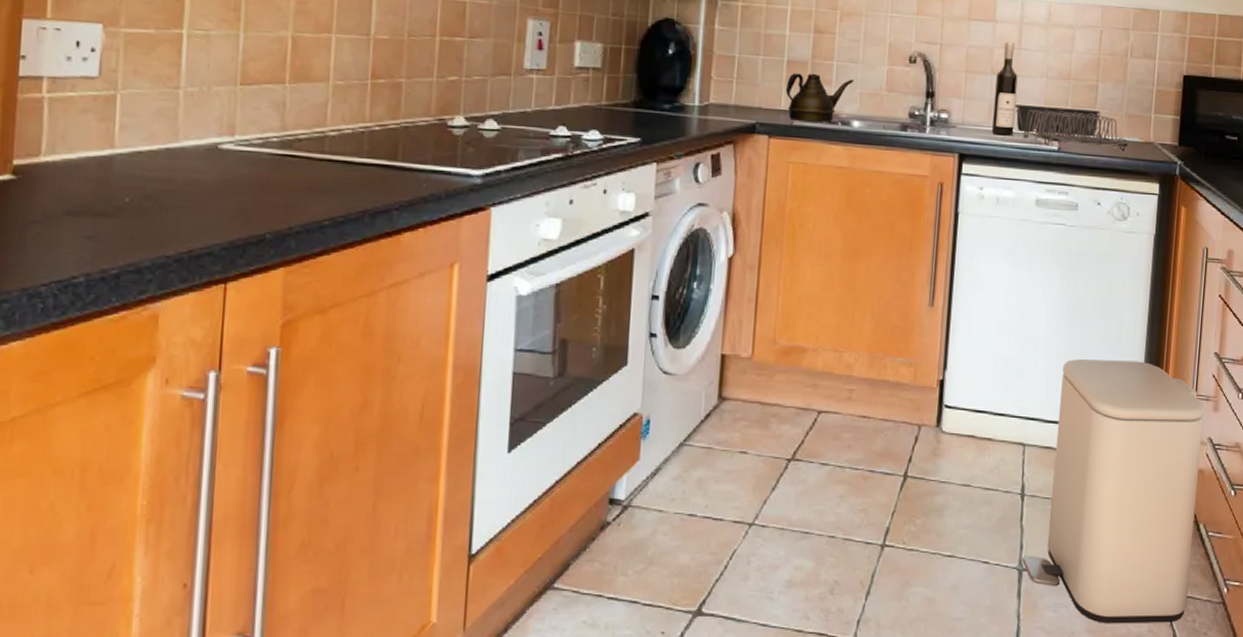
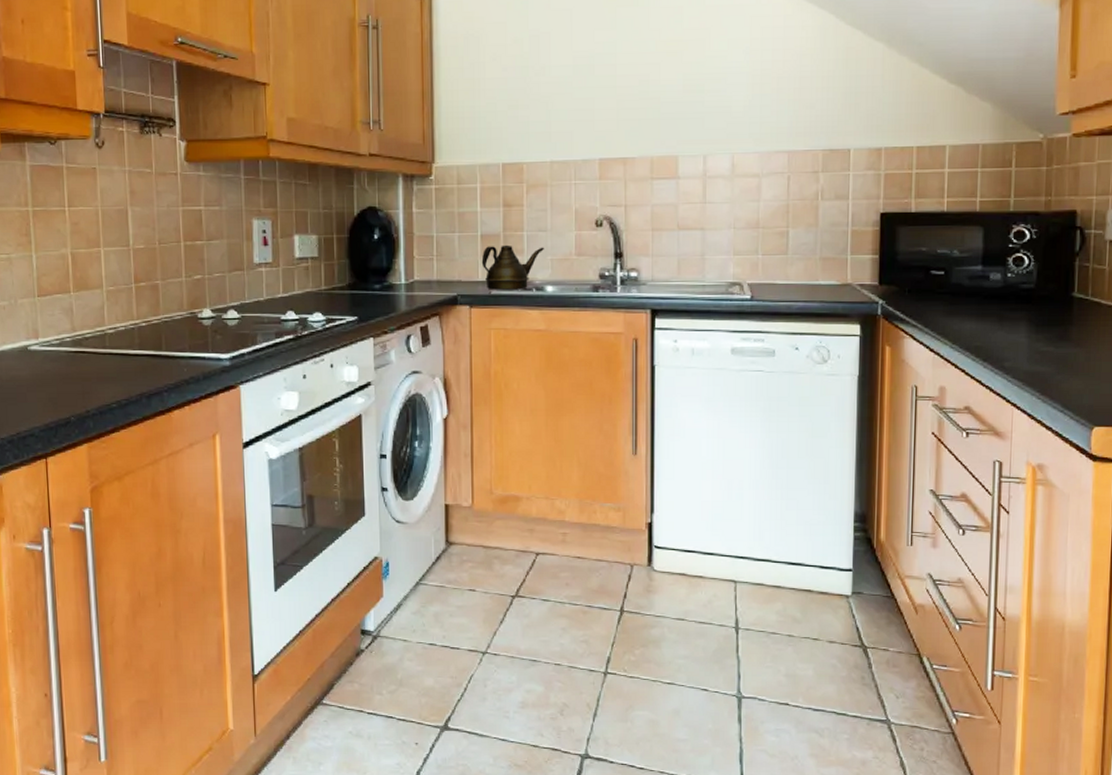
bottle: present [991,42,1018,136] -> none [681,197,705,289]
dish rack: present [1014,103,1129,150] -> none [703,256,825,295]
pedal bin: present [1022,359,1205,623] -> none [741,500,923,750]

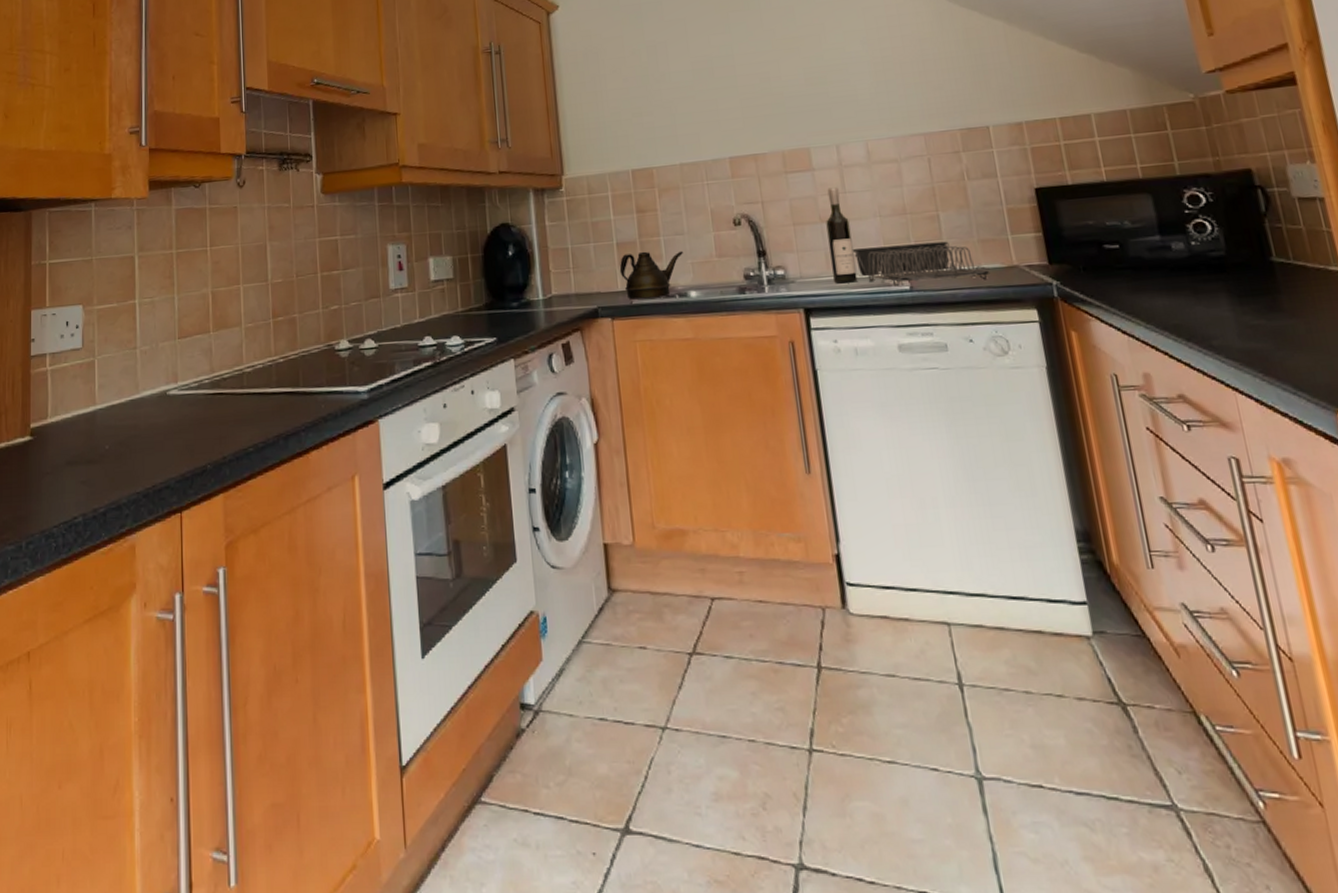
bottle: none [681,197,705,289] -> present [826,187,858,284]
dish rack: none [703,256,825,295] -> present [852,241,990,286]

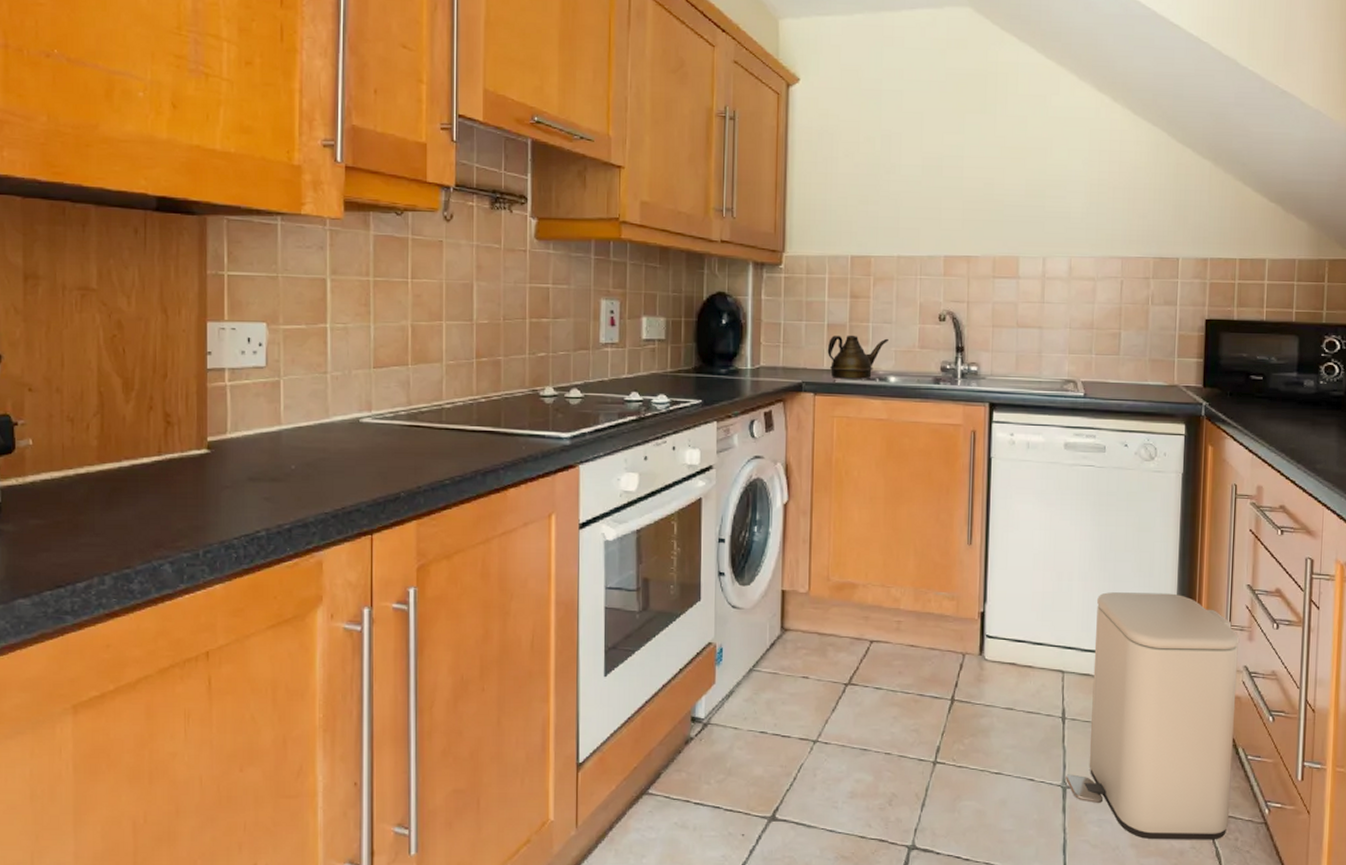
bottle: present [826,187,858,284] -> none [1019,296,1042,385]
dish rack: present [852,241,990,286] -> none [1040,354,1154,394]
pedal bin: none [973,515,1212,849] -> present [1066,592,1240,840]

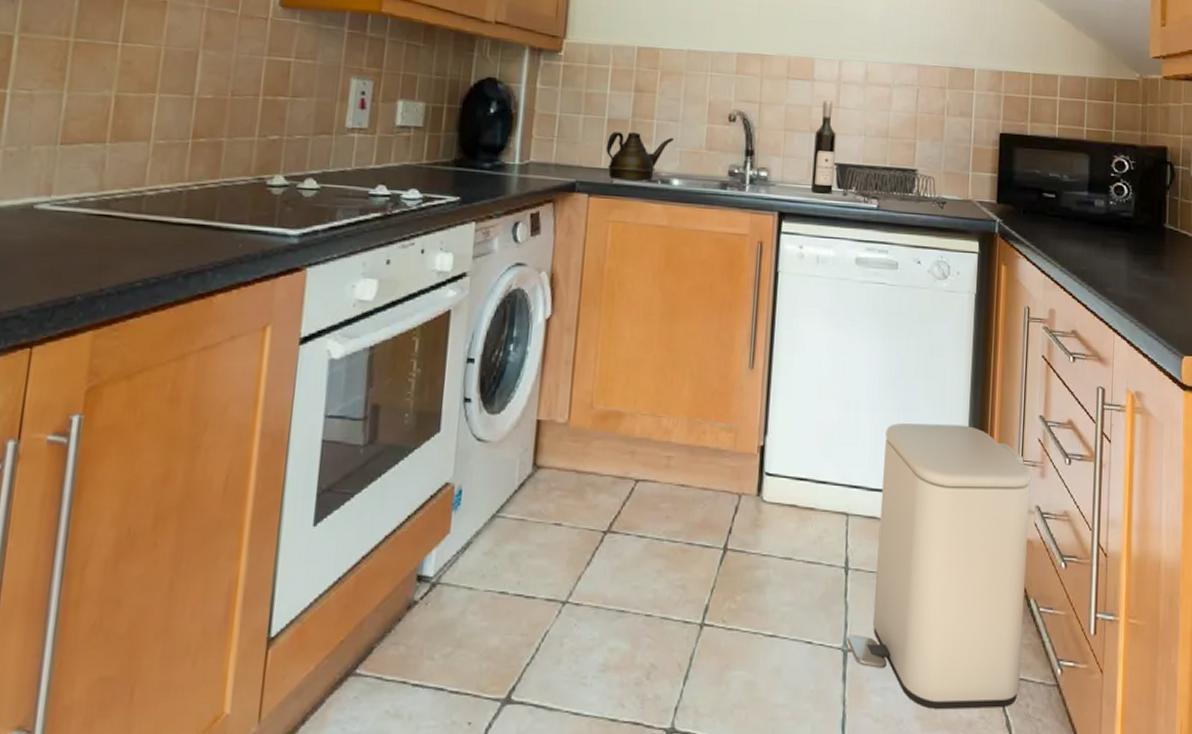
bottle: none [1019,296,1042,385] -> present [810,100,836,194]
dish rack: none [1040,354,1154,394] -> present [833,161,948,208]

